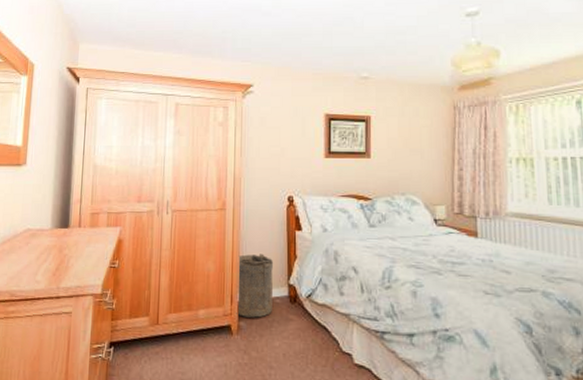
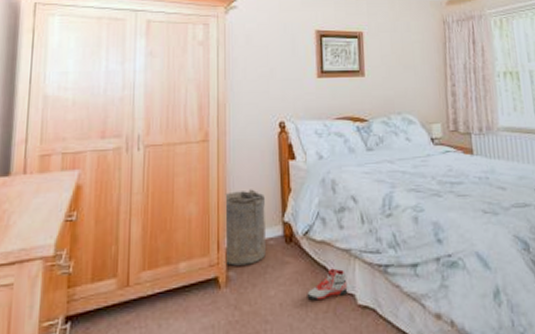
sneaker: none [308,329,345,356] -> present [307,268,348,301]

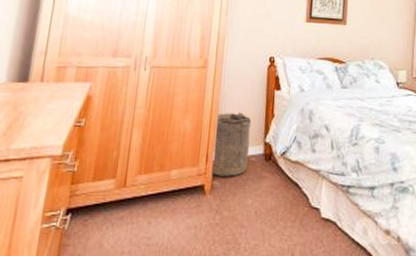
sneaker: present [307,268,348,301] -> none [279,185,314,211]

